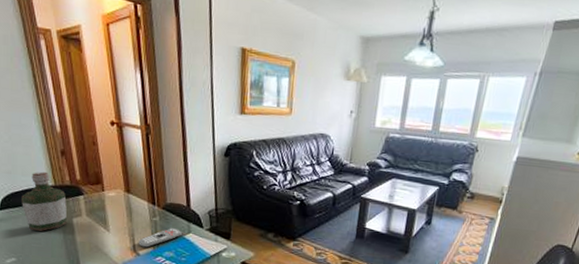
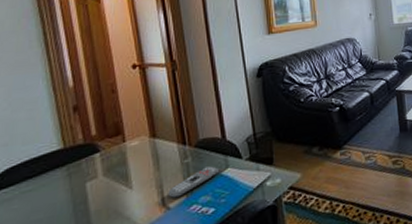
bottle: present [22,171,68,231] -> none [19,134,79,211]

